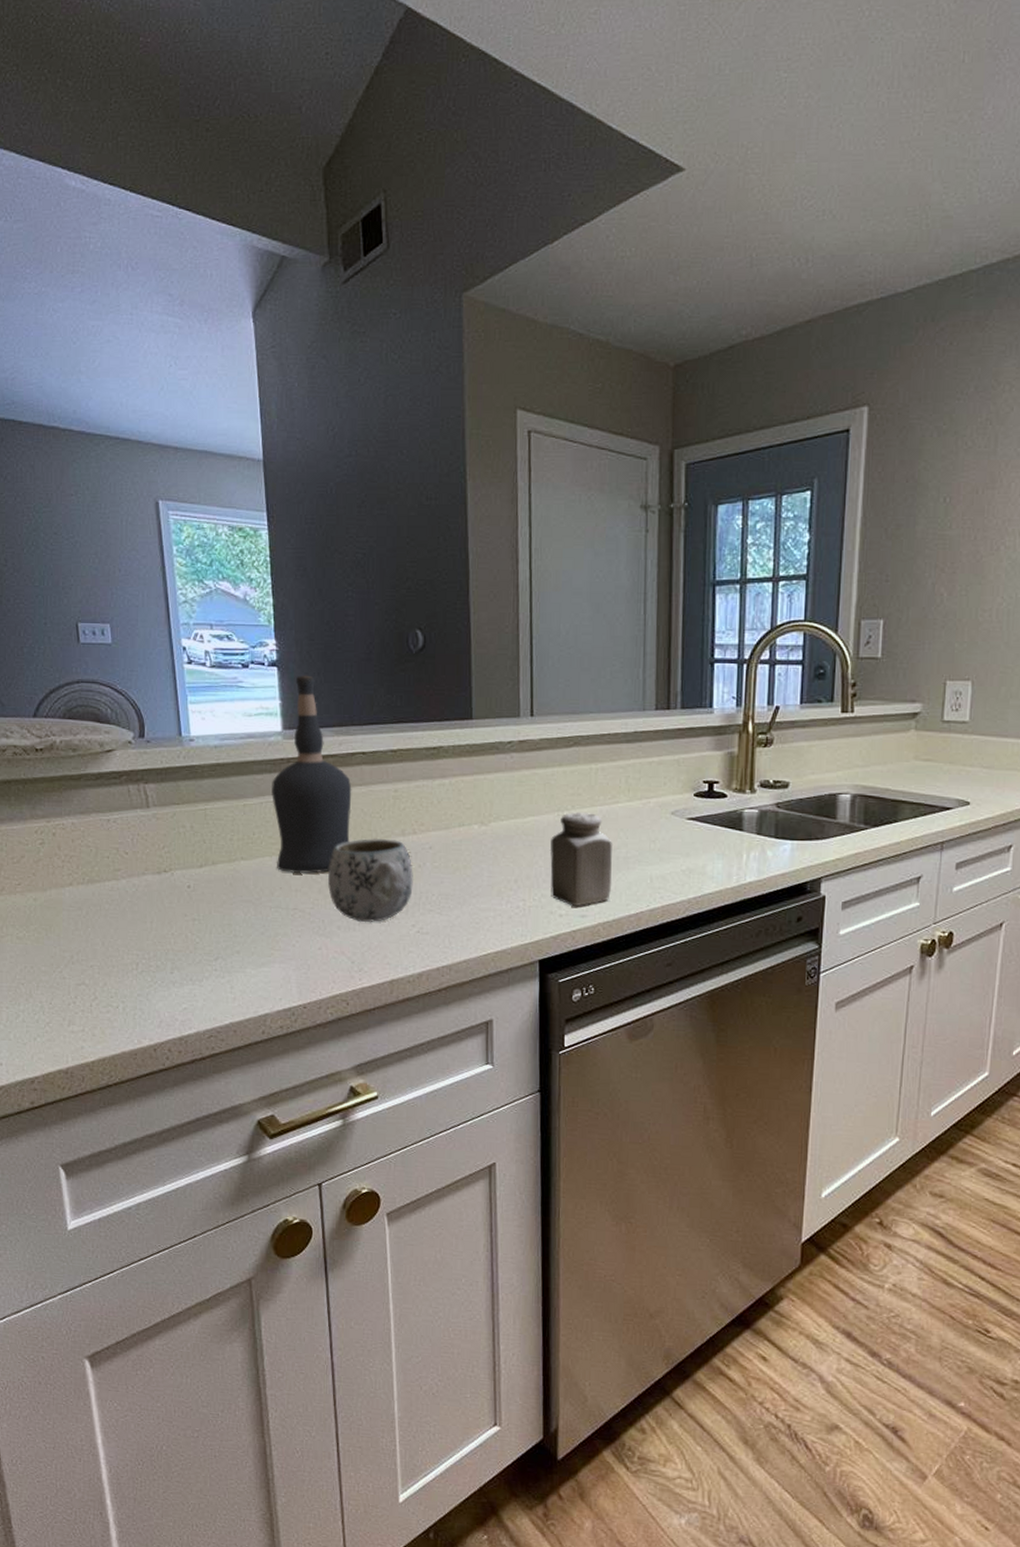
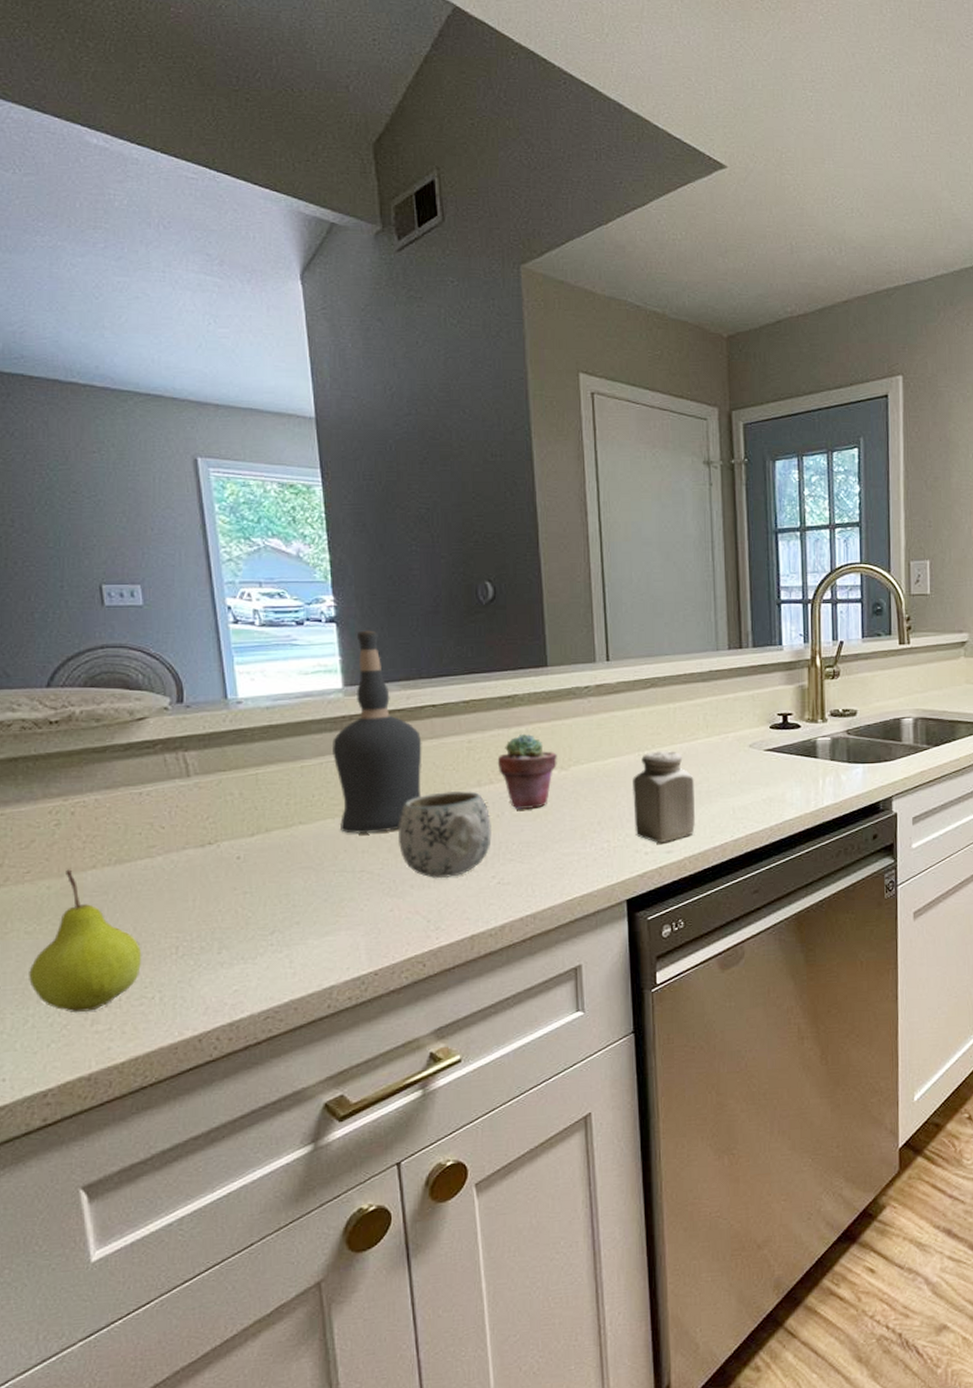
fruit: none [20,884,109,1013] -> present [29,869,142,1013]
potted succulent: none [421,786,478,862] -> present [497,733,557,810]

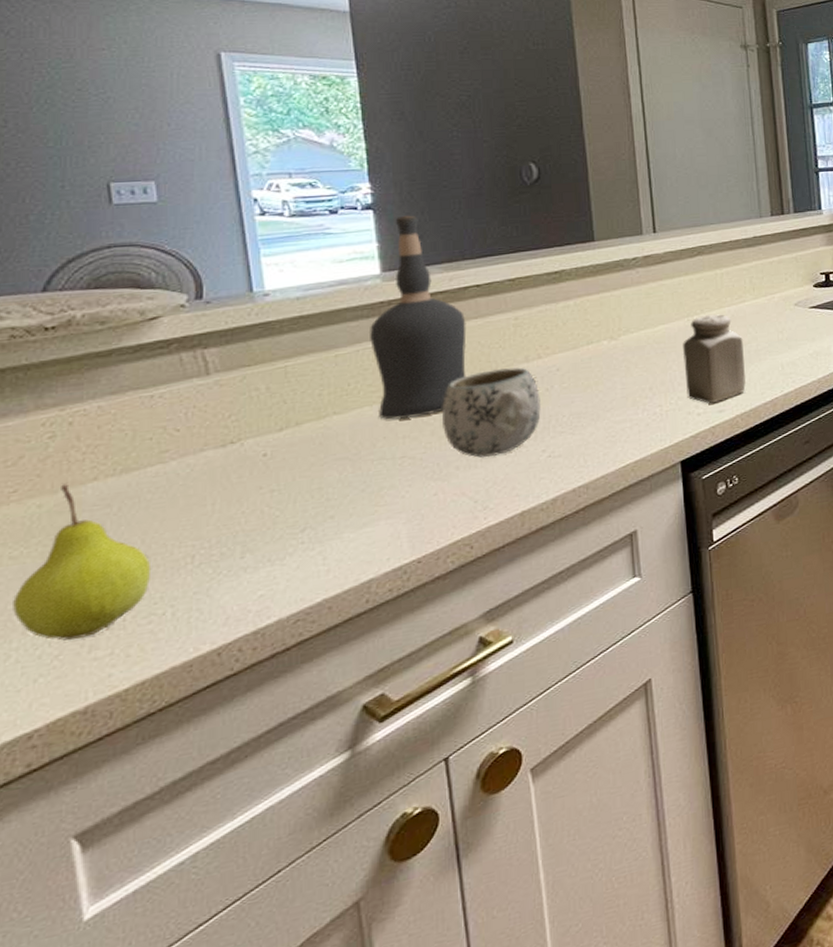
potted succulent: present [497,733,557,810] -> none [545,307,607,382]

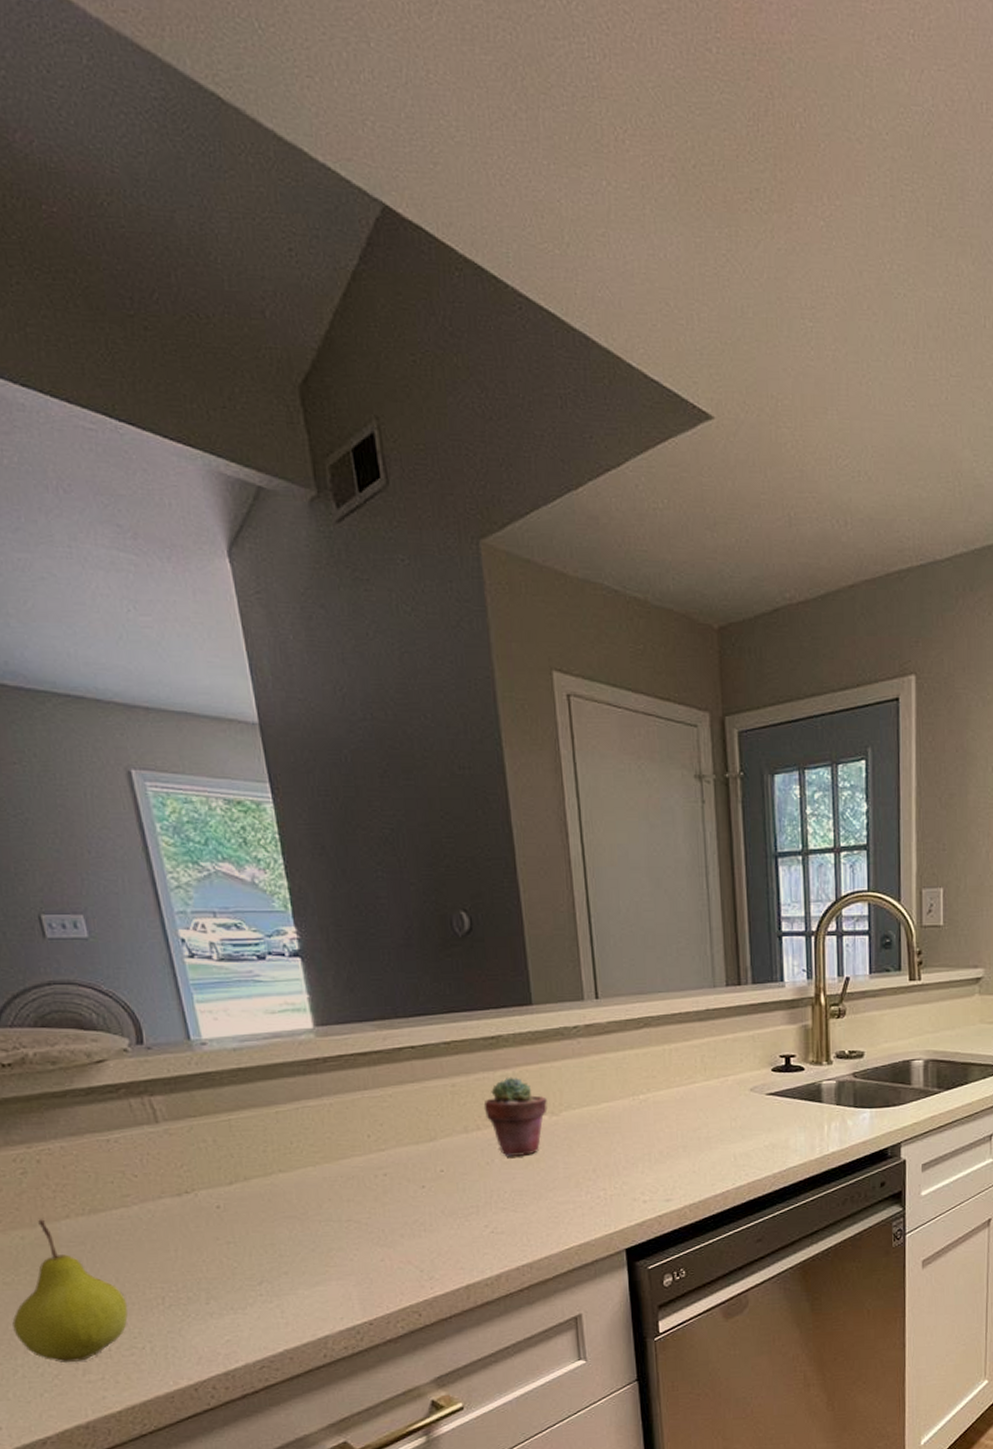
liquor bottle: present [370,215,467,420] -> none [307,965,406,1183]
mug: present [442,367,542,458] -> none [383,1137,483,1228]
potted succulent: none [545,307,607,382] -> present [483,1077,548,1157]
salt shaker: present [682,314,746,404] -> none [627,1094,695,1192]

